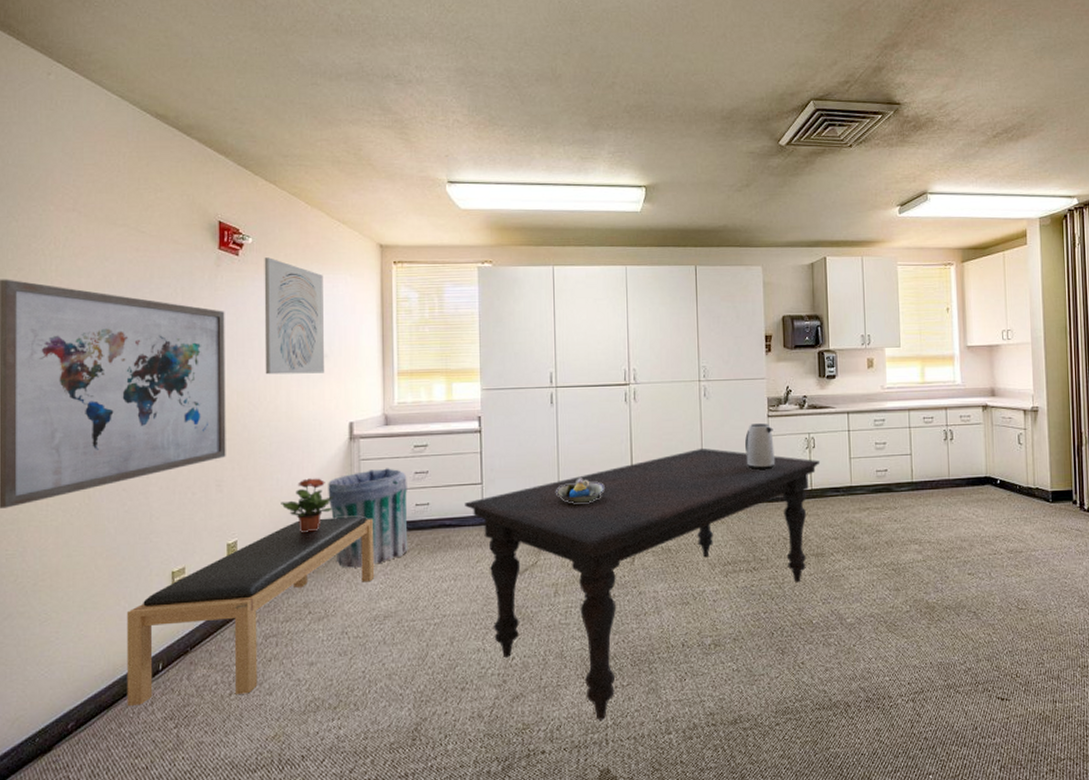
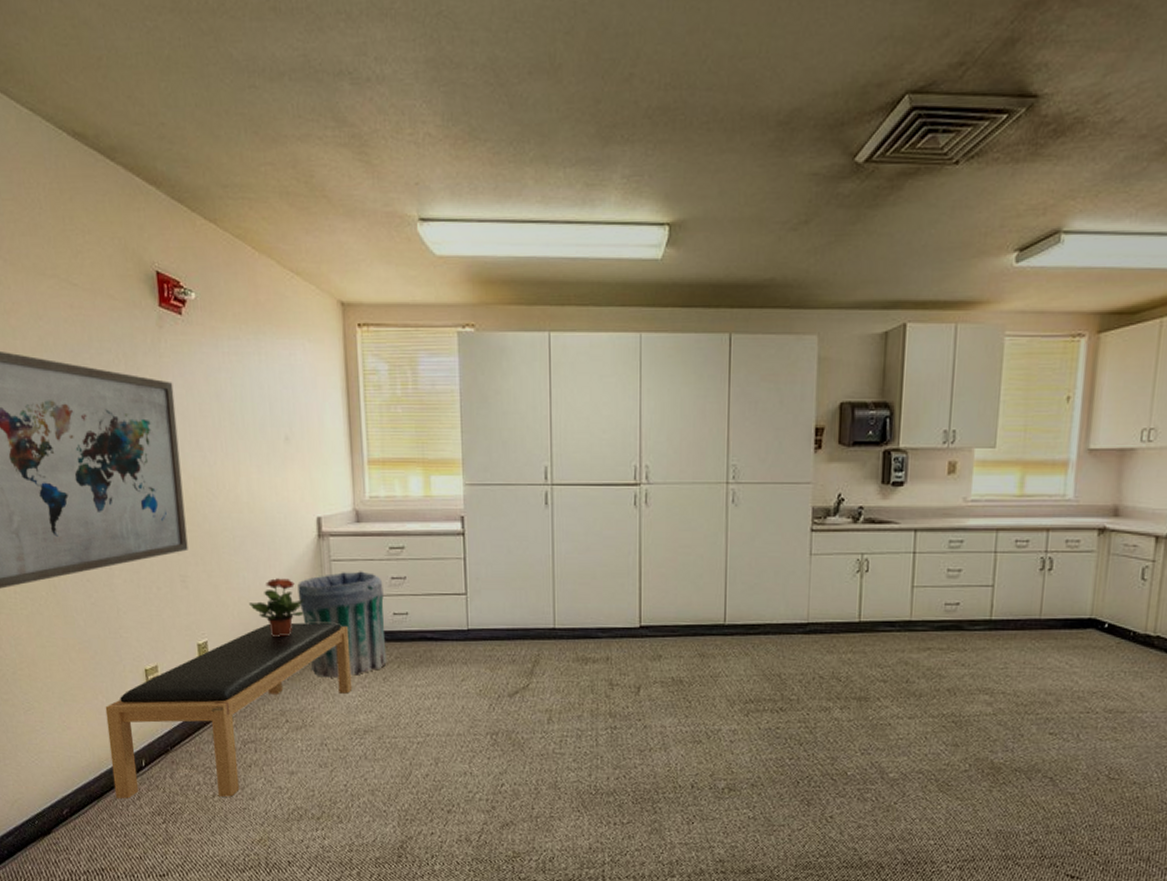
wall art: present [264,257,324,375] -> none [210,317,286,459]
dining table: present [465,448,821,720] -> none [448,565,874,856]
decorative bowl: present [556,478,605,503] -> none [551,593,607,622]
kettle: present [745,423,775,471] -> none [780,539,817,596]

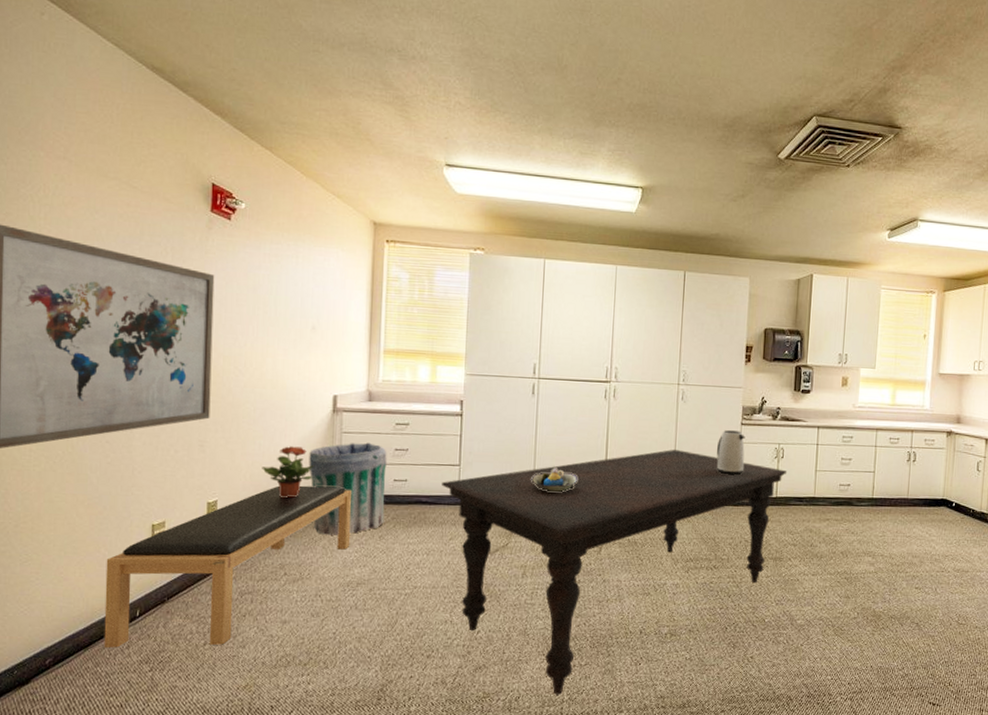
dining table: none [448,565,874,856] -> present [442,449,788,695]
decorative bowl: none [551,593,607,622] -> present [531,467,578,492]
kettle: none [780,539,817,596] -> present [717,430,745,476]

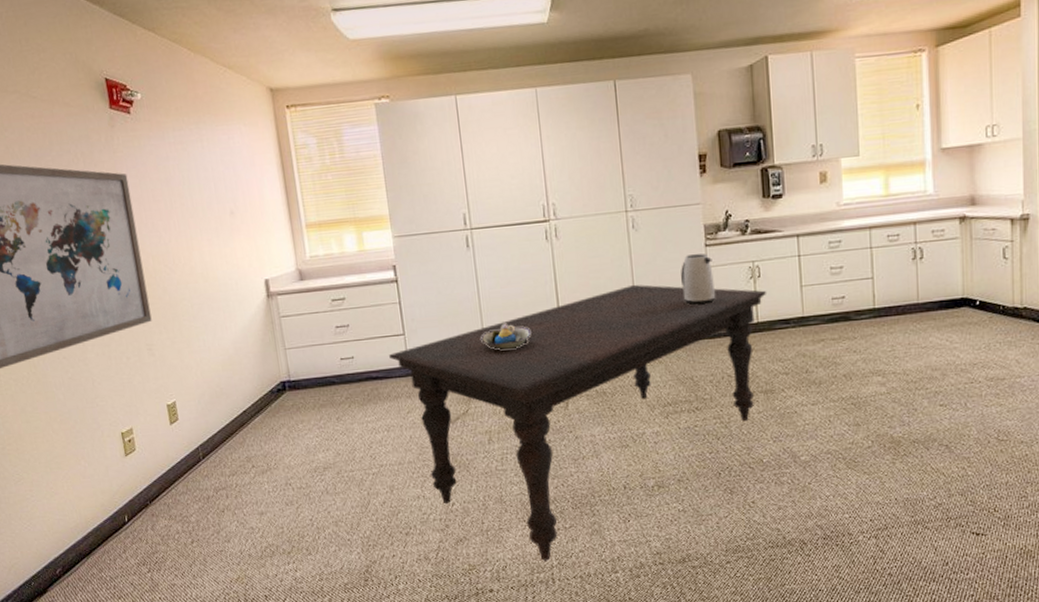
bench: present [104,485,353,649] -> none [87,373,310,555]
potted plant: present [262,446,315,498] -> none [210,337,261,392]
trash can: present [309,442,387,536] -> none [252,323,339,423]

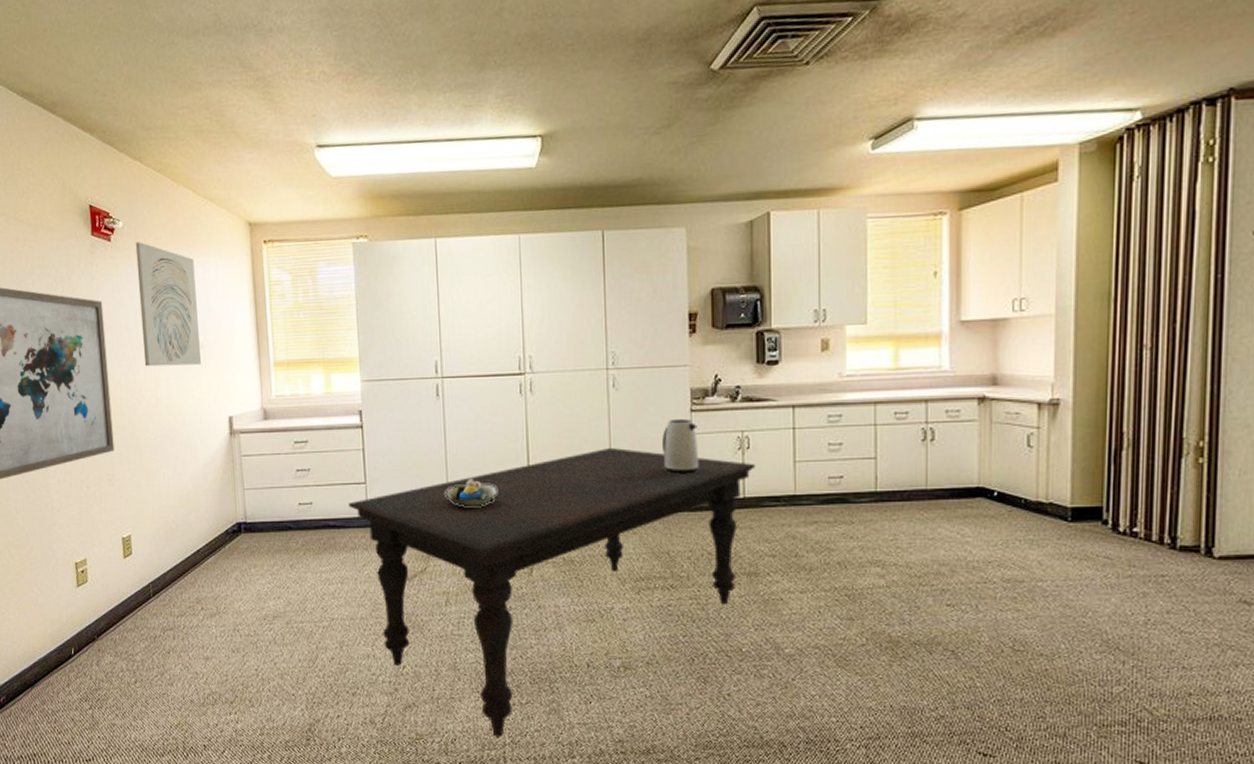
wall art: none [155,113,233,236] -> present [135,242,201,367]

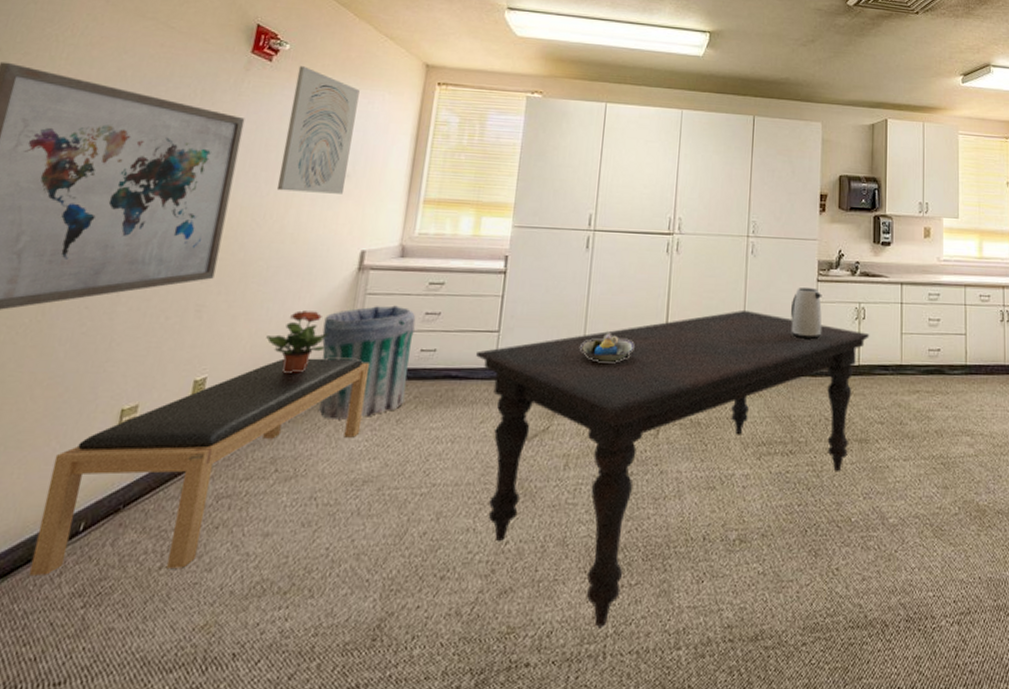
bench: none [39,515,262,687] -> present [28,358,370,577]
potted plant: none [168,474,219,530] -> present [266,310,330,374]
trash can: none [211,465,294,566] -> present [319,305,416,420]

